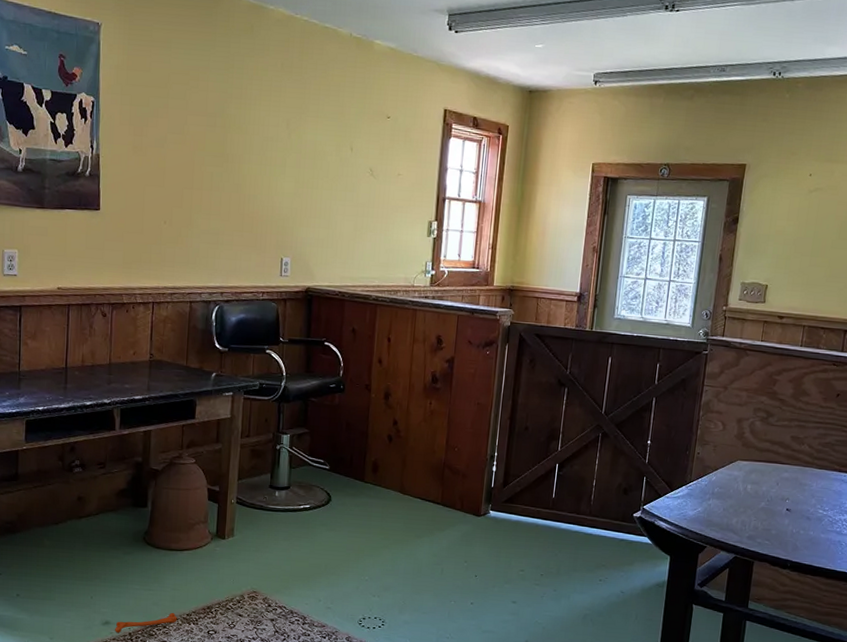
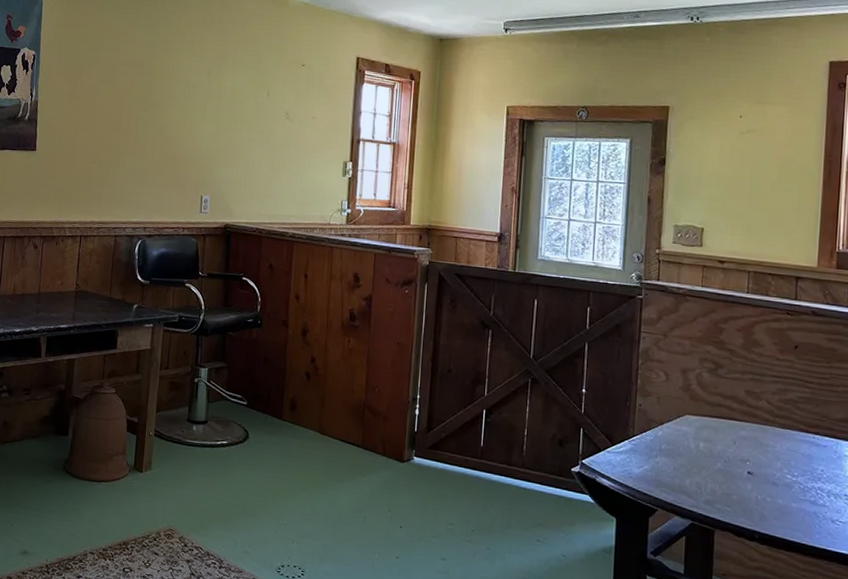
dog toy: present [115,612,177,634] -> none [32,546,94,565]

